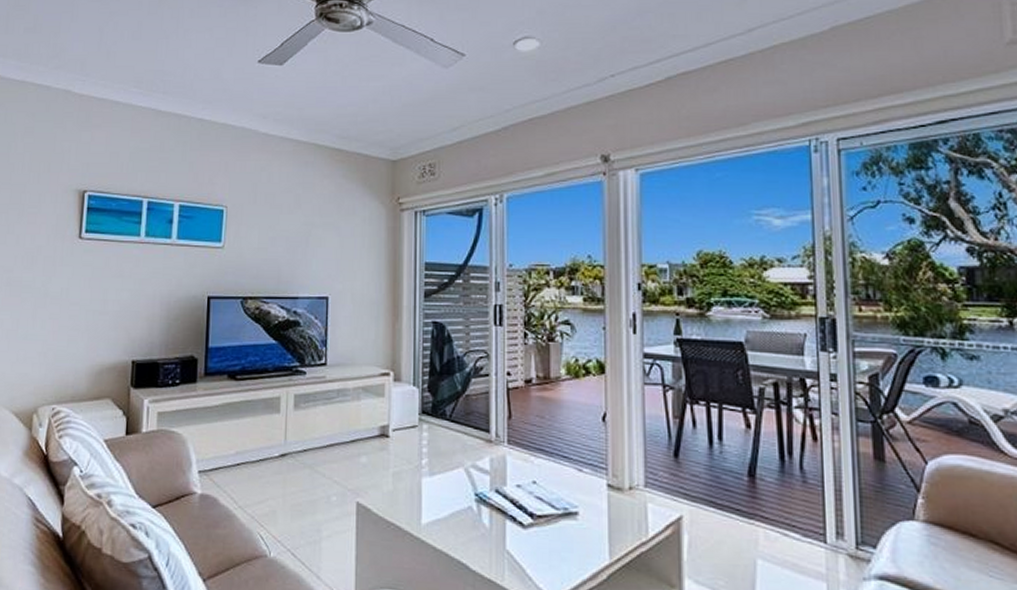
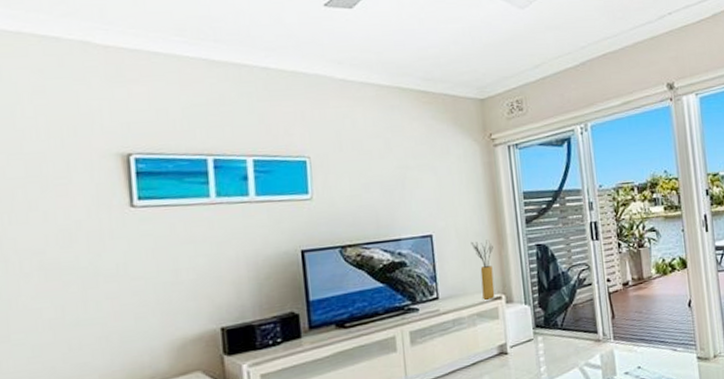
vase: none [365,309,387,374] -> present [471,240,495,300]

